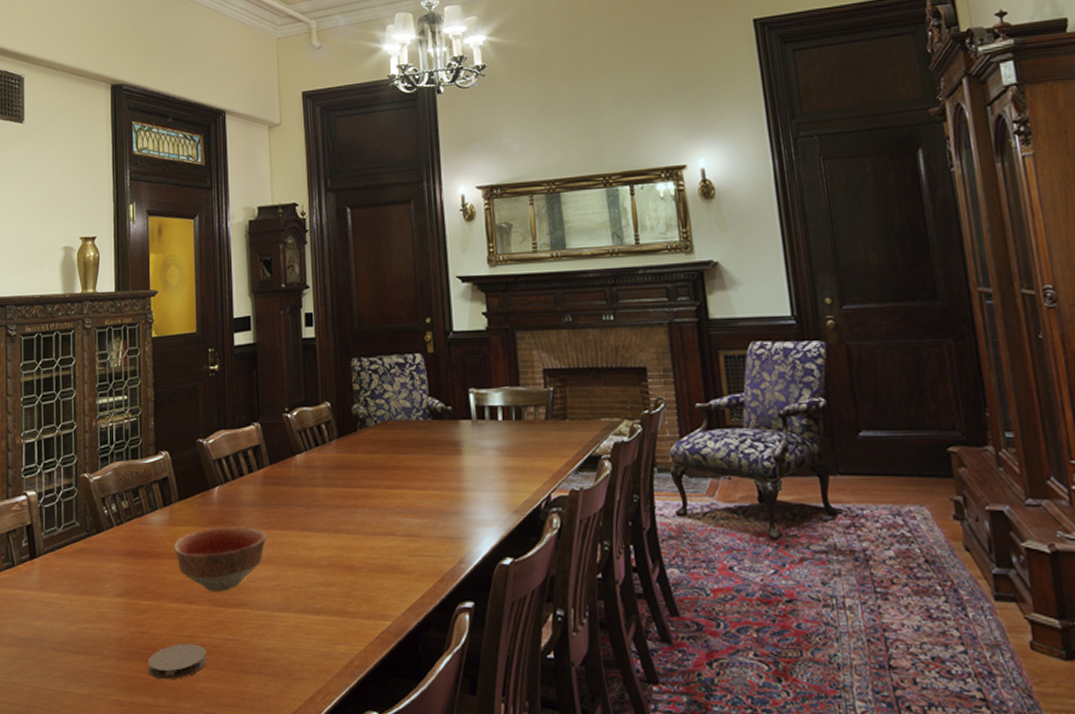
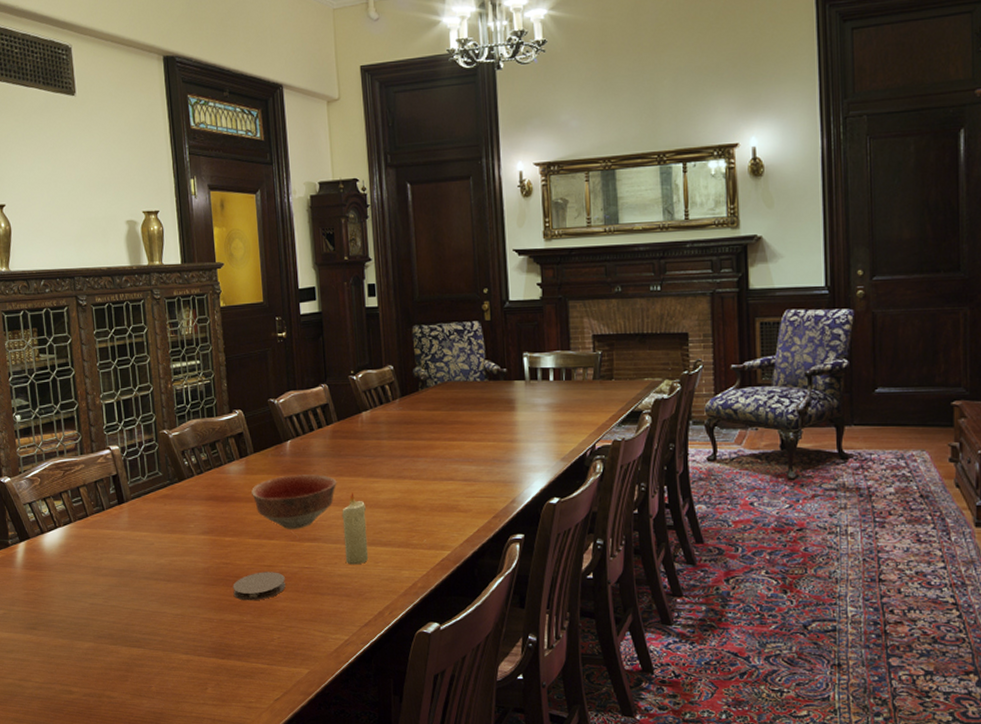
candle: none [271,548,300,637] -> present [342,492,369,565]

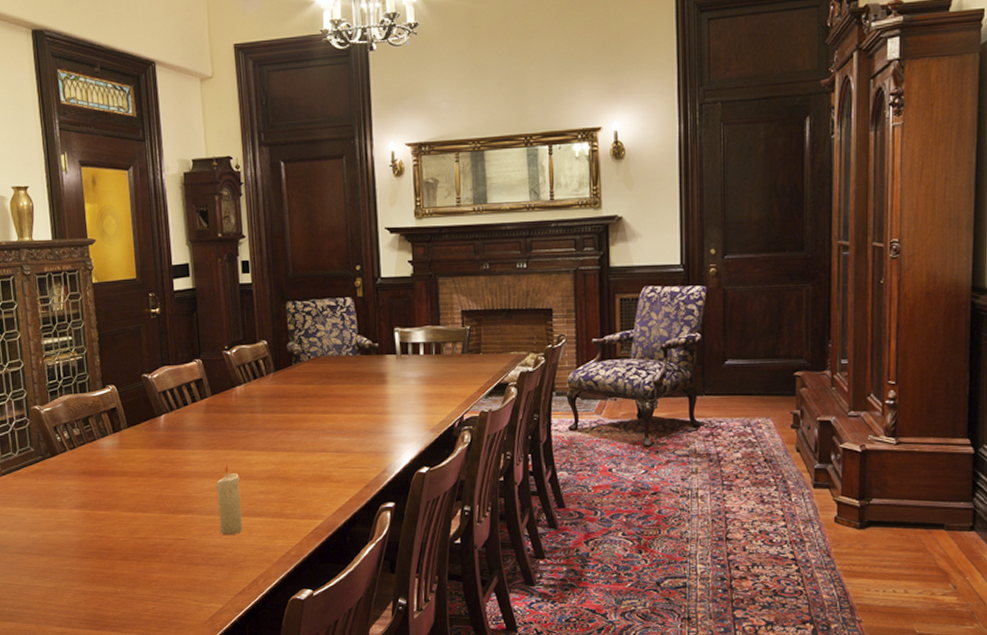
coaster: present [233,572,286,601] -> none [107,544,160,573]
bowl: present [250,474,337,529] -> none [124,448,212,502]

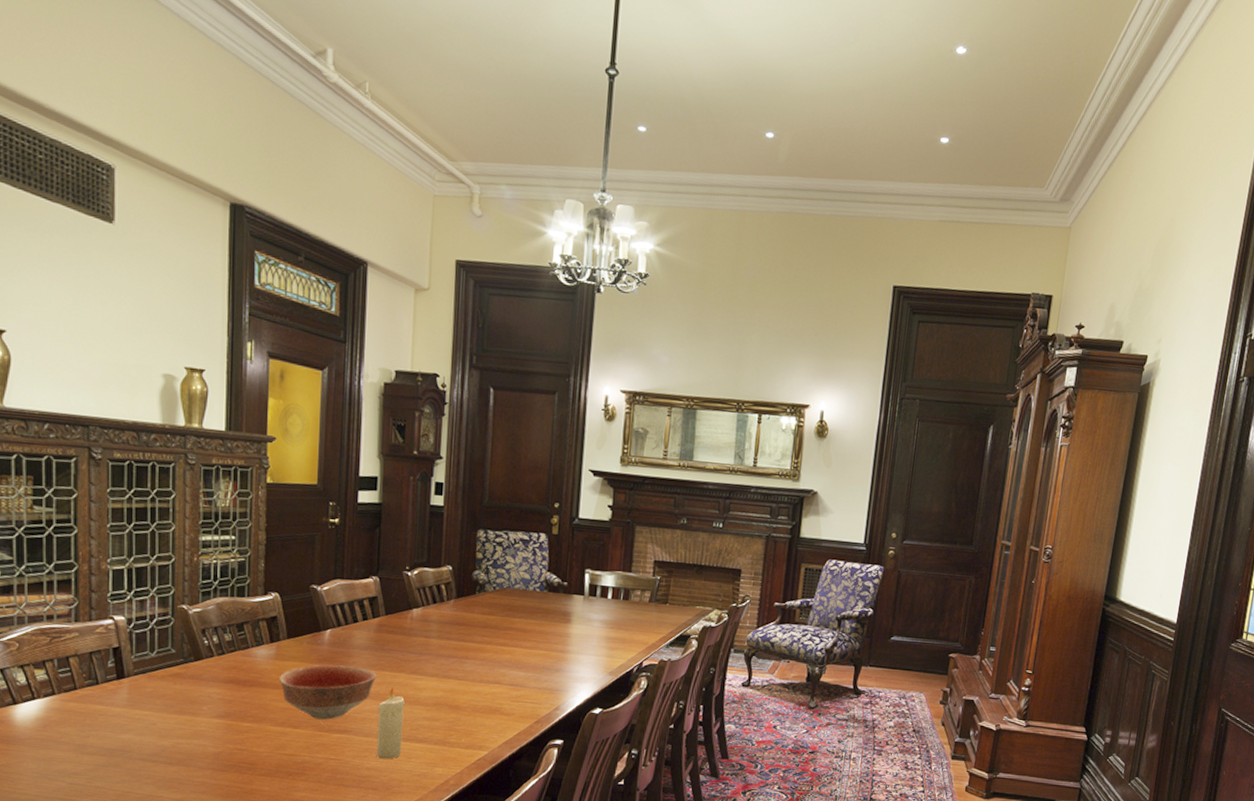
bowl: none [124,448,212,502] -> present [278,664,377,720]

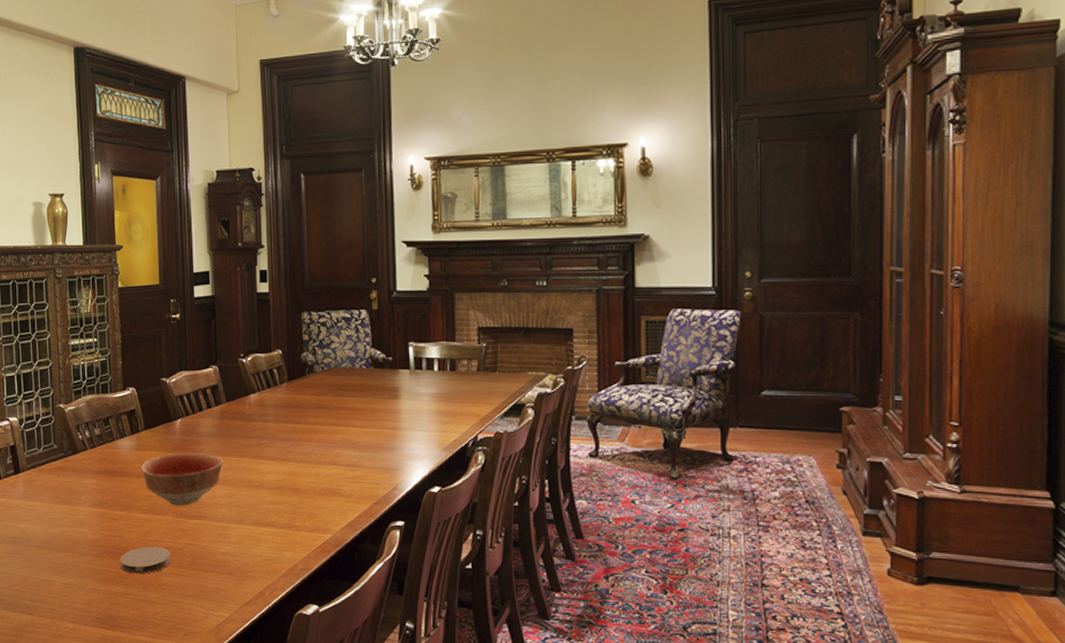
coaster: none [245,760,307,790] -> present [120,546,170,575]
candle: present [376,687,405,759] -> none [227,472,252,544]

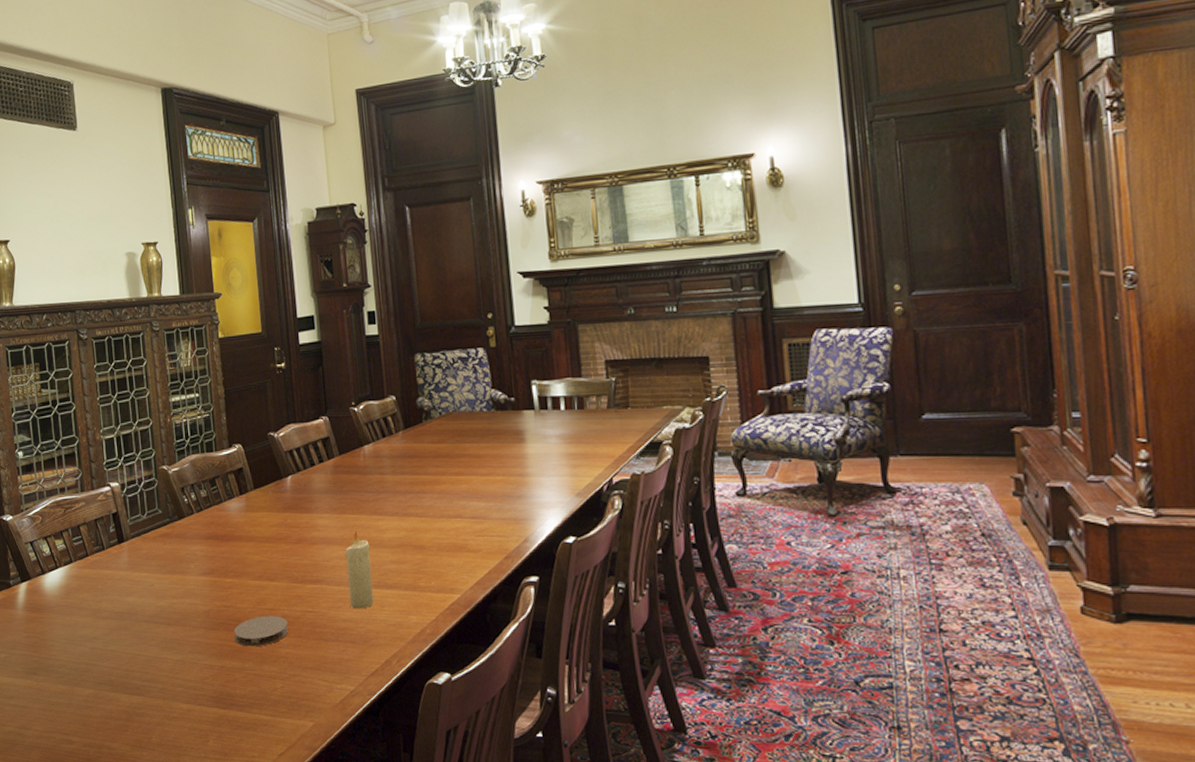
bowl: present [140,453,224,506] -> none [251,512,340,570]
candle: none [227,472,252,544] -> present [345,531,374,609]

